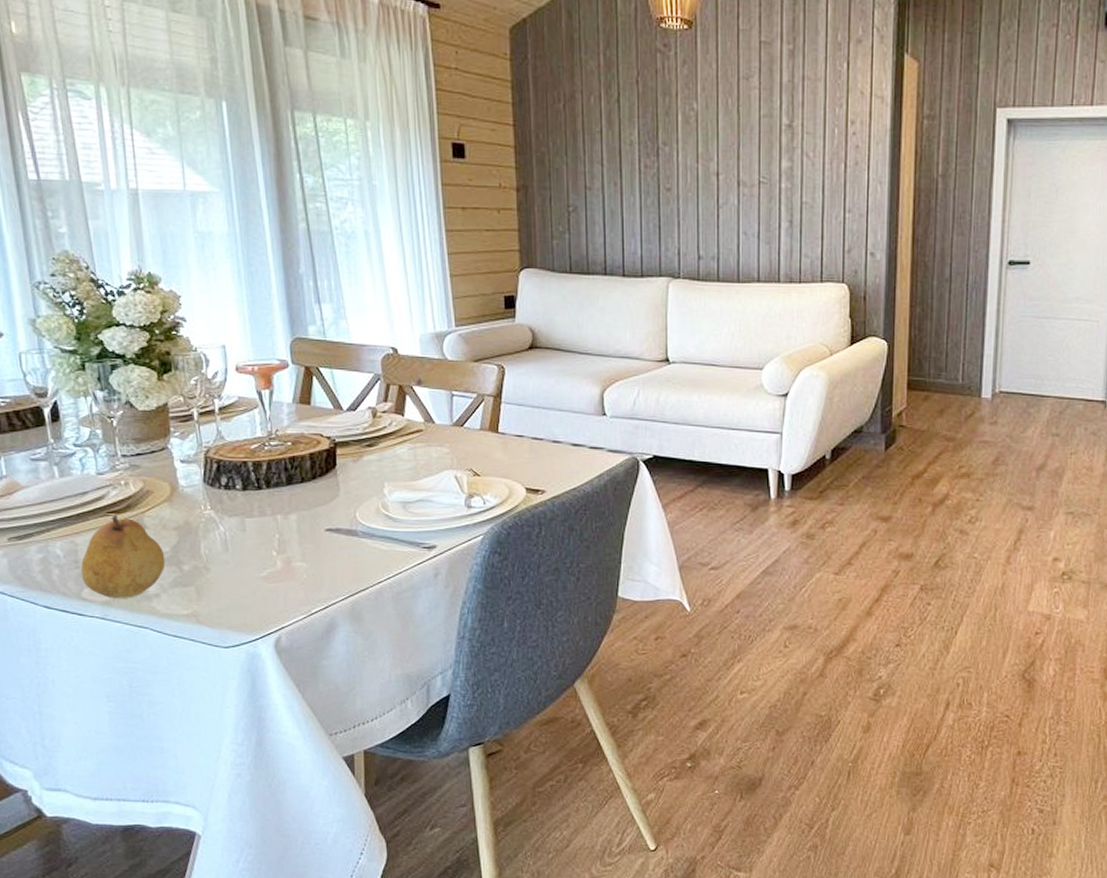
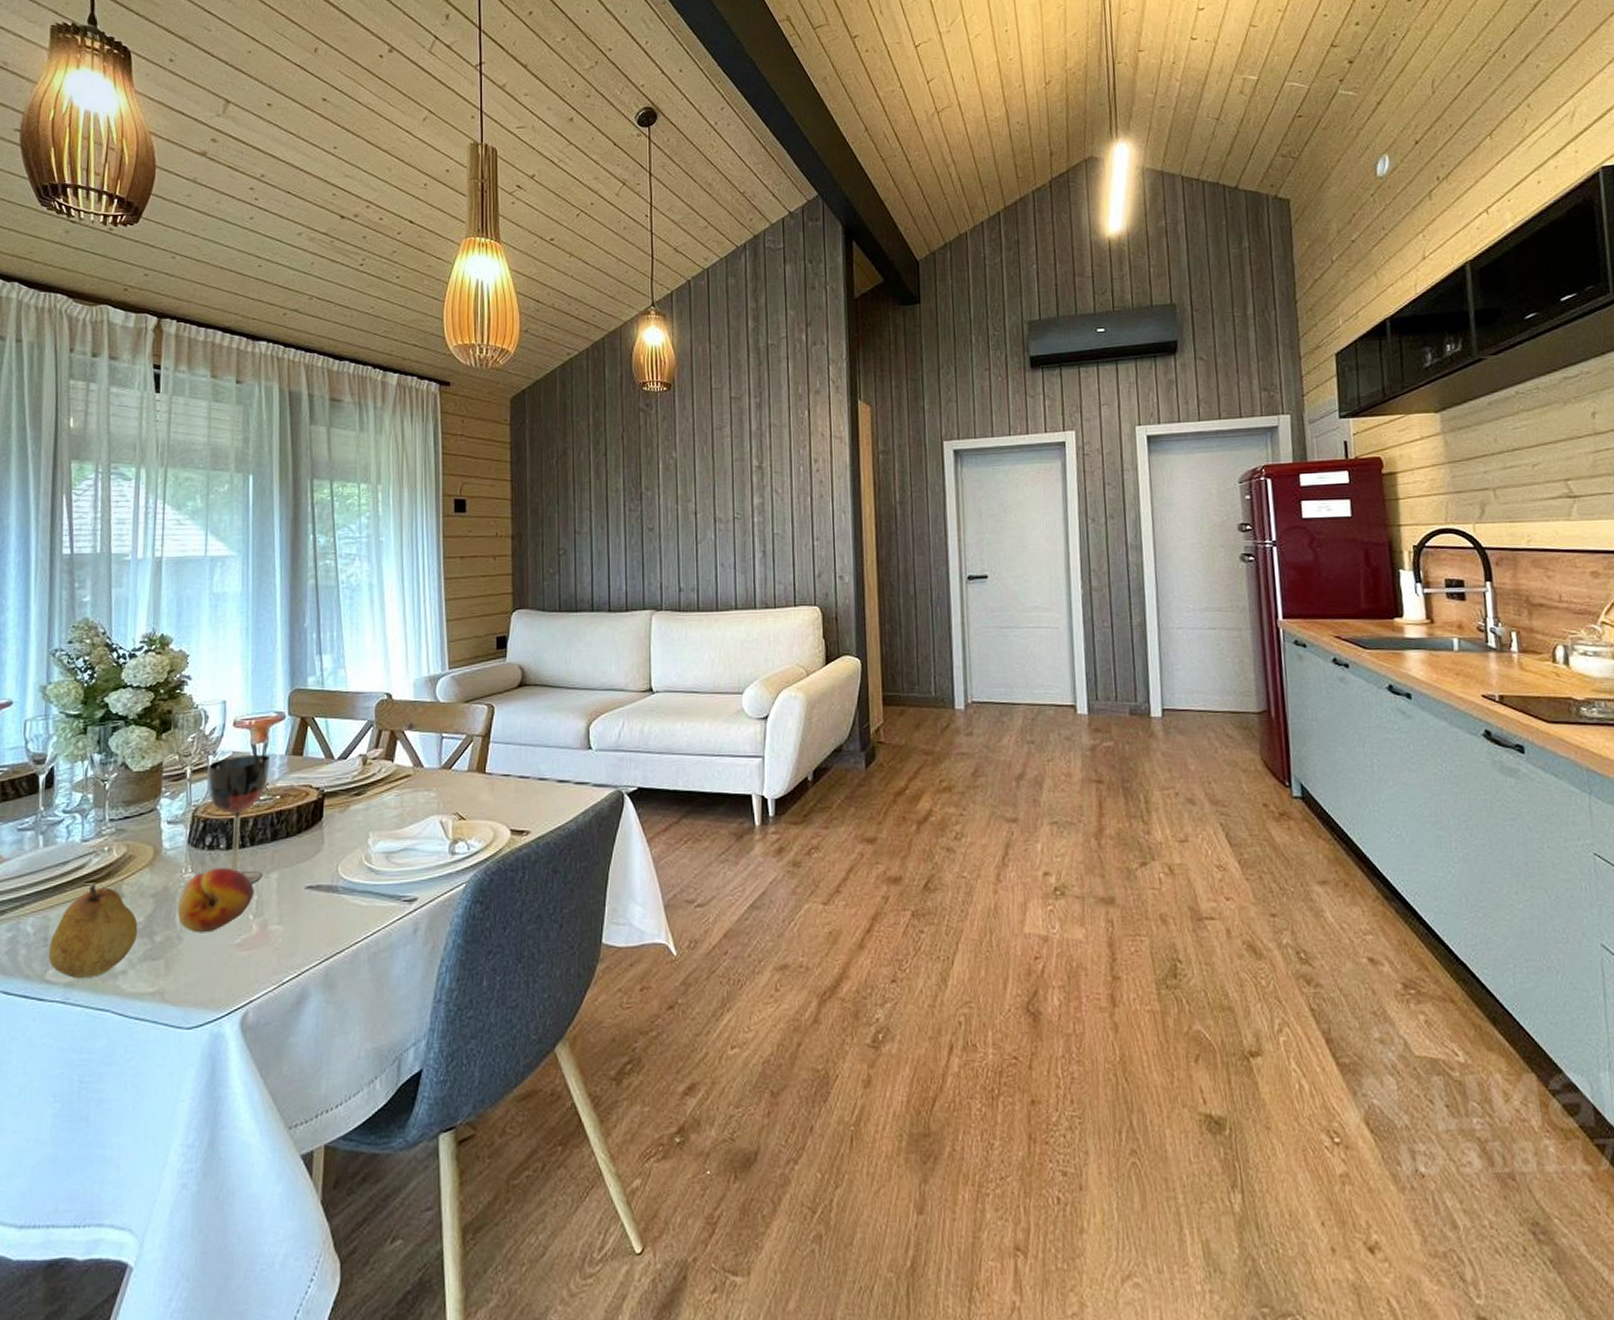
fruit: none [201,507,275,565] -> present [177,867,254,933]
wineglass: none [214,401,281,523] -> present [207,755,271,884]

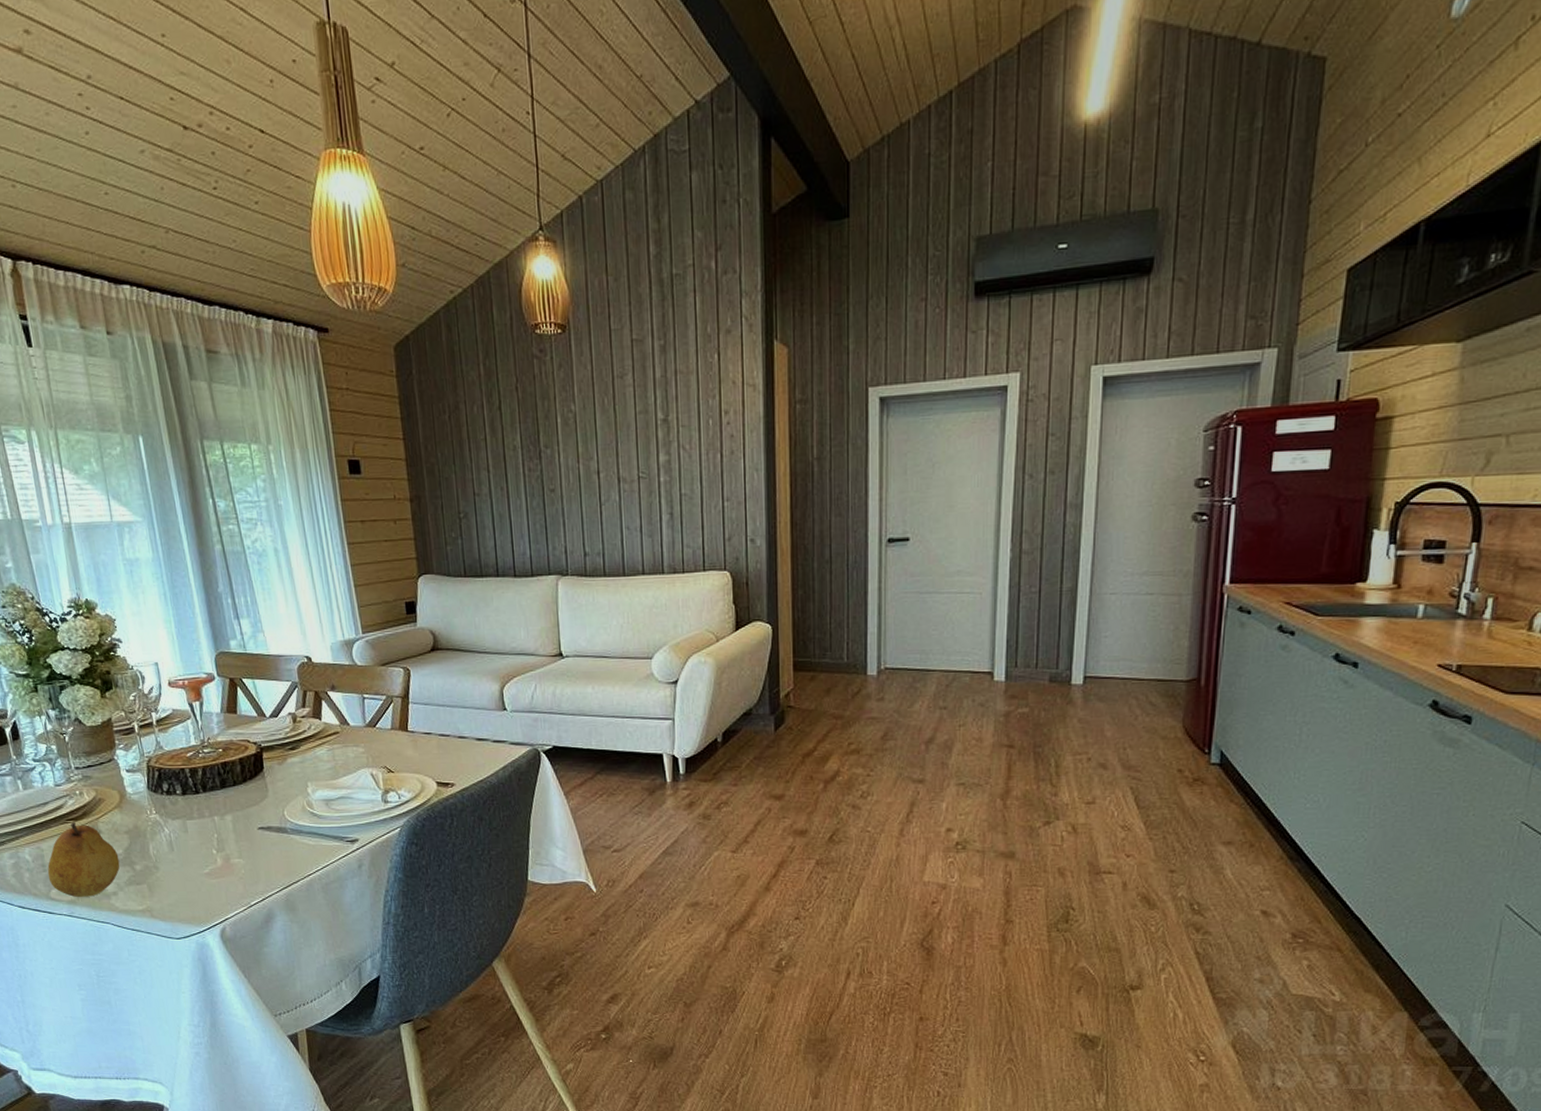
fruit: present [177,867,254,933] -> none [149,810,214,864]
wineglass: present [207,755,271,884] -> none [152,712,218,824]

